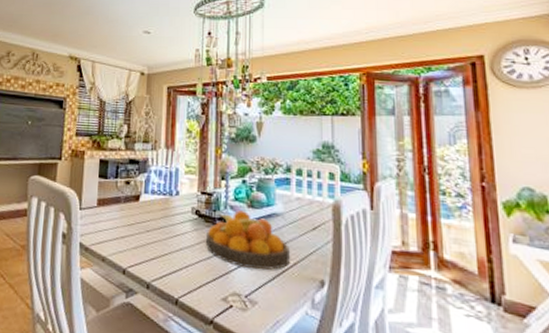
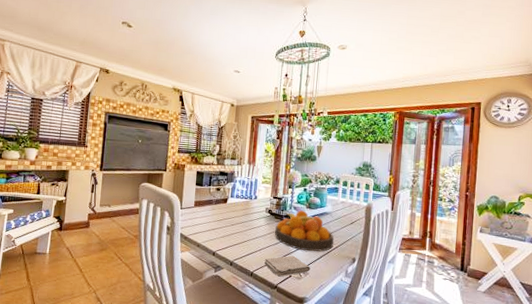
washcloth: none [193,275,260,306] -> present [264,255,311,276]

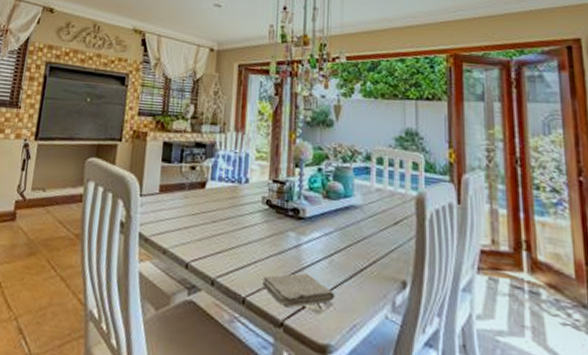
fruit bowl: present [275,210,334,252] -> none [277,201,369,268]

